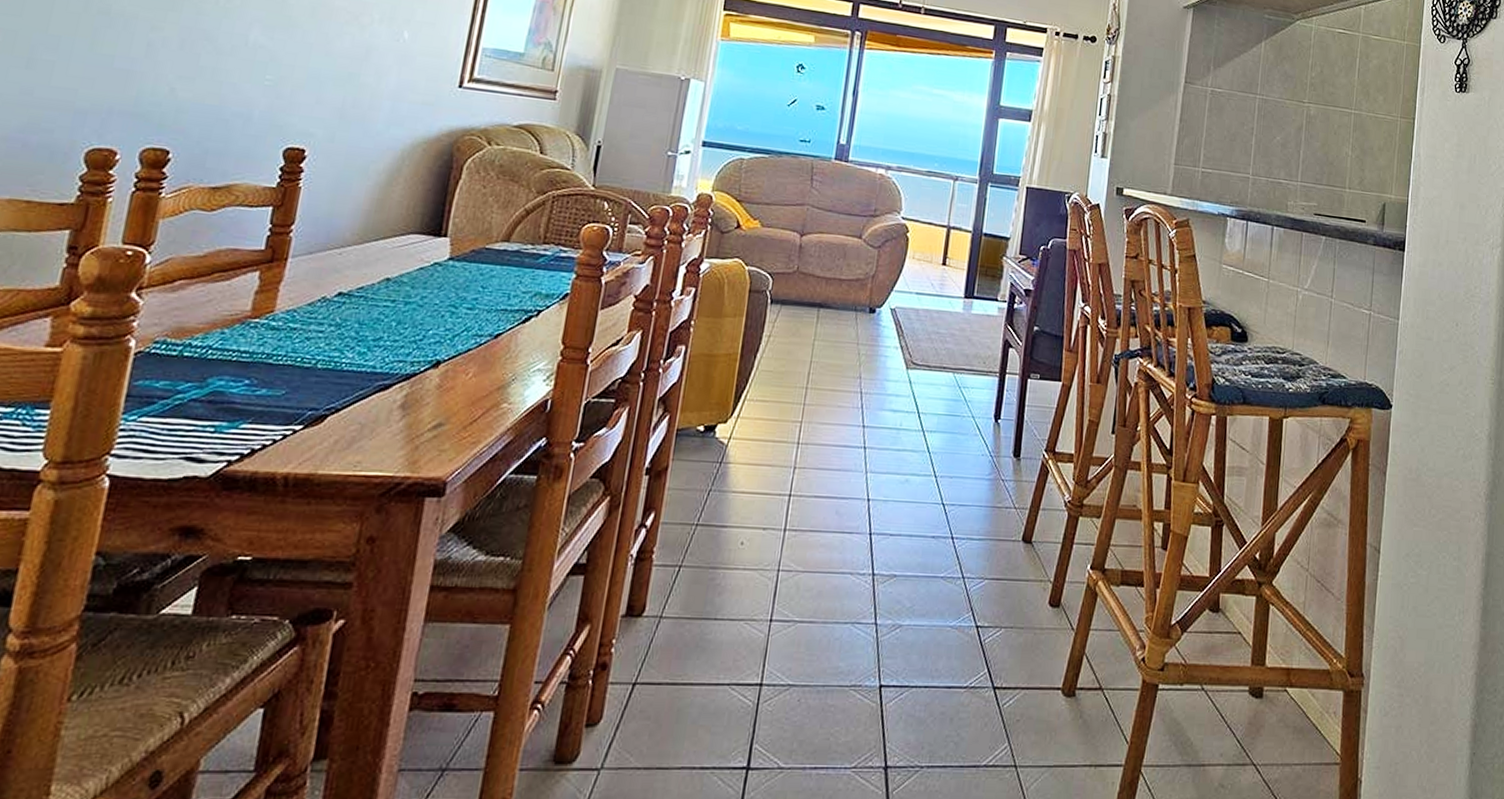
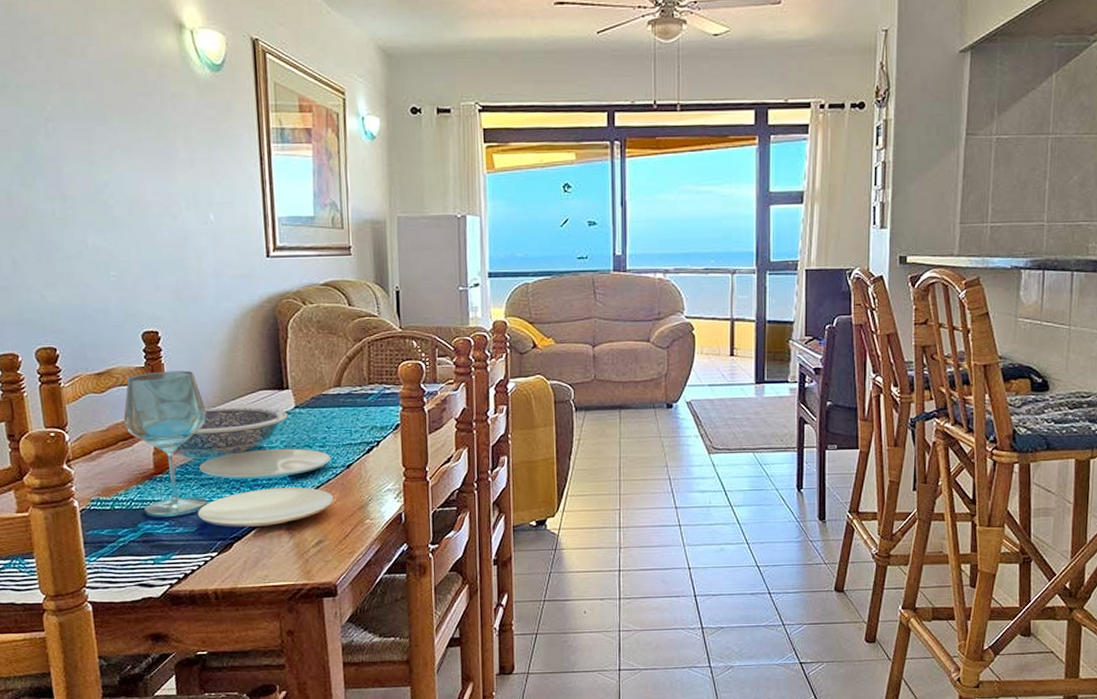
wine glass: none [220,195,339,374] -> present [123,370,208,517]
bowl: none [280,246,439,309] -> present [172,406,288,460]
plate: none [291,351,470,399] -> present [198,487,334,527]
plate: none [309,303,478,341] -> present [199,448,331,480]

